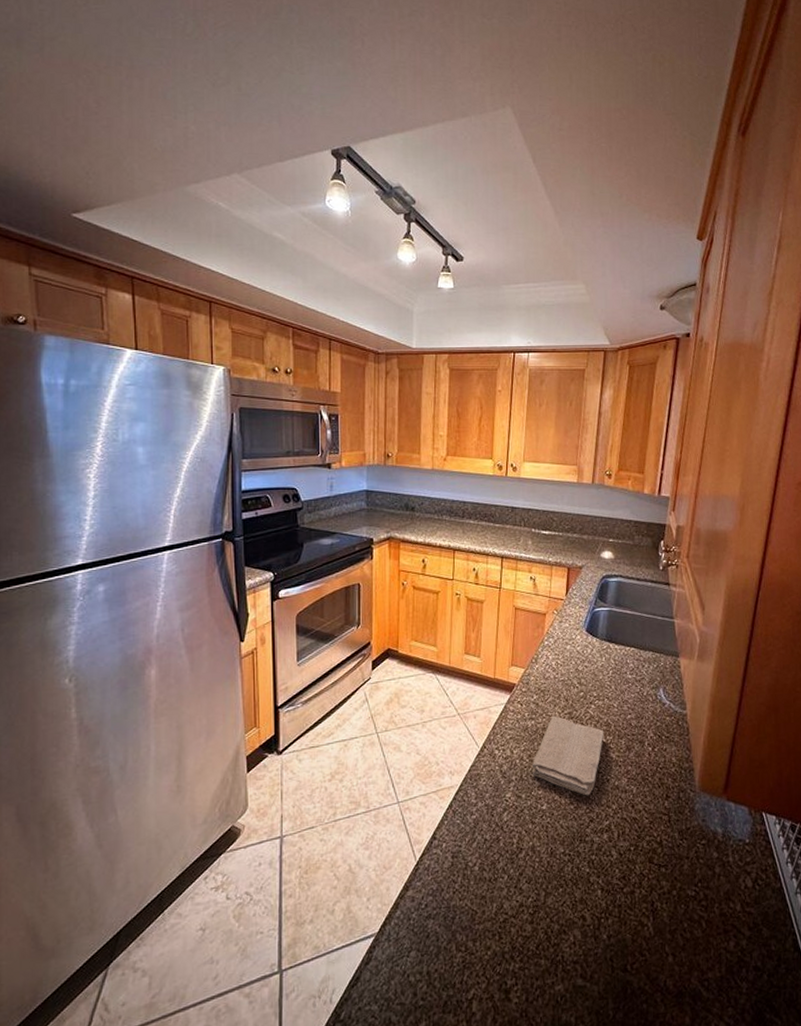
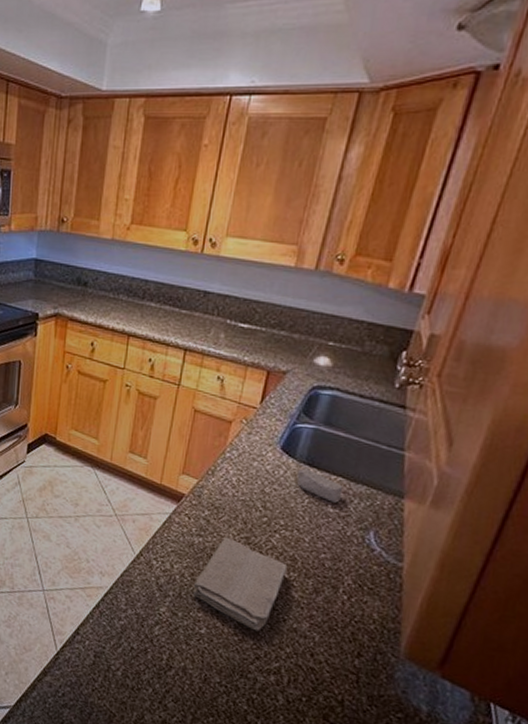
soap bar: none [601,643,636,670] -> present [296,467,343,503]

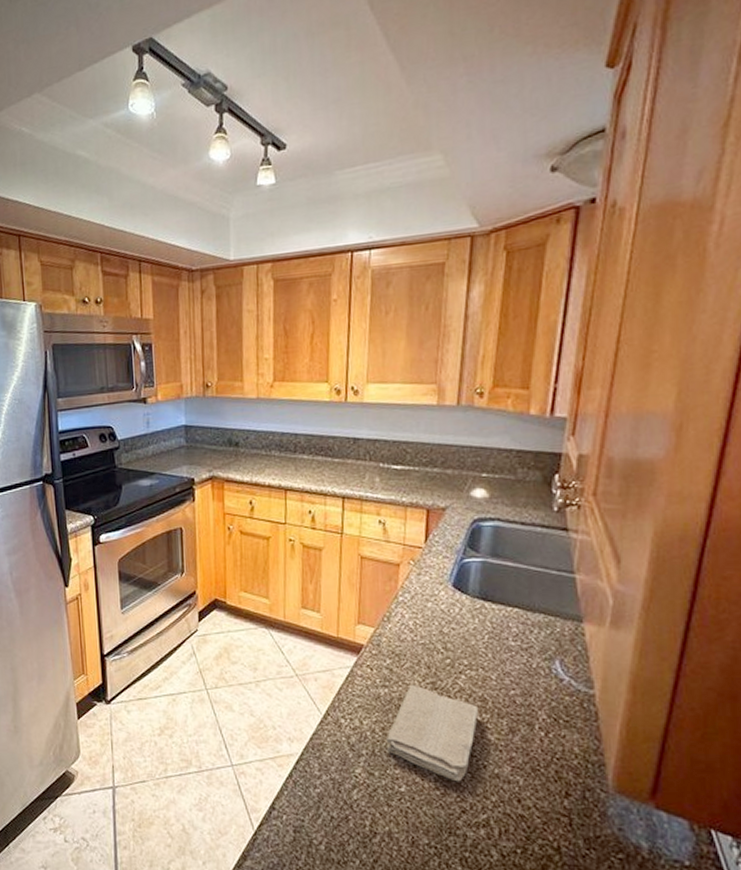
soap bar: present [296,467,343,503] -> none [472,602,521,635]

